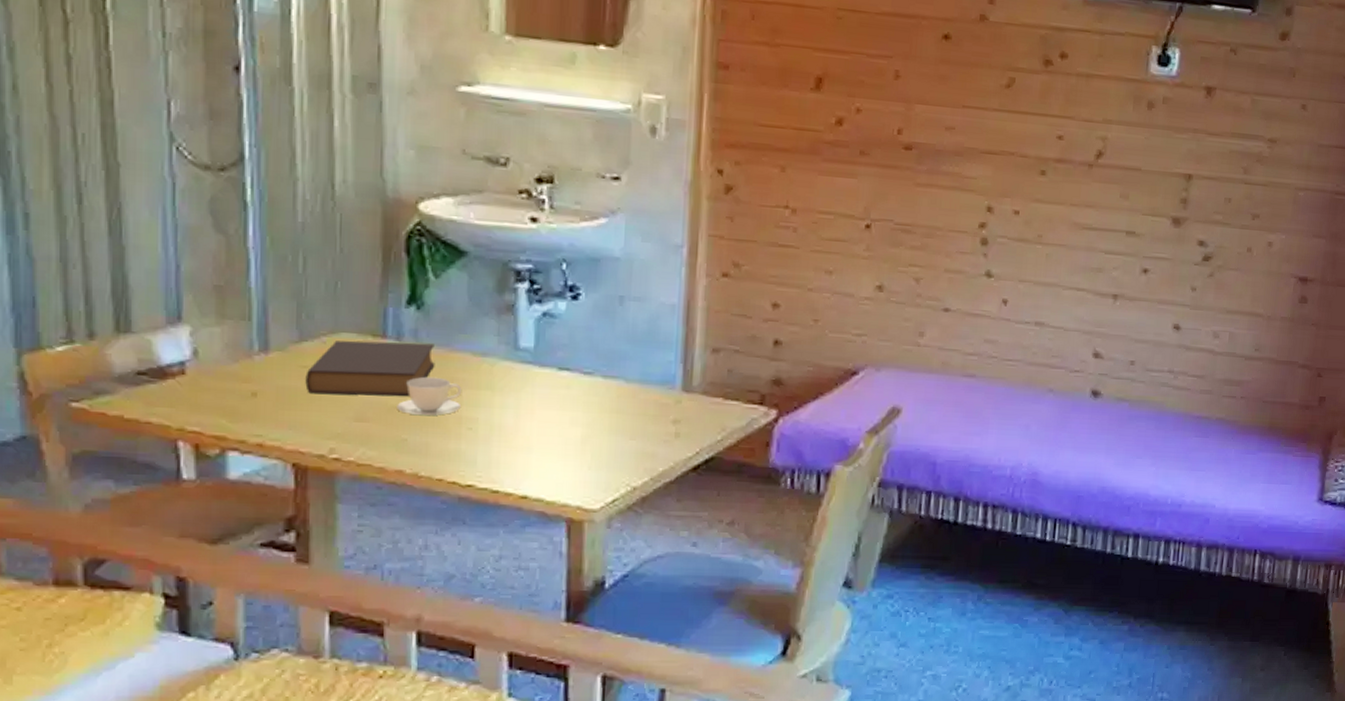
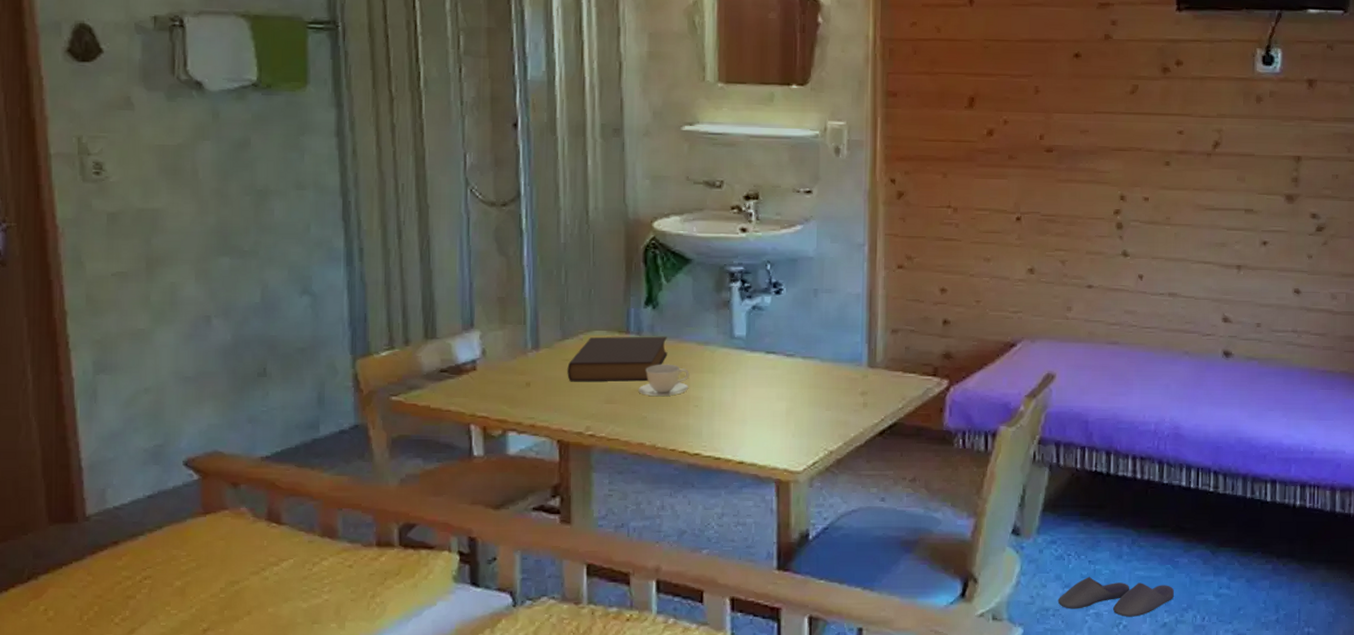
slippers: none [891,634,1021,680] -> present [1057,576,1174,617]

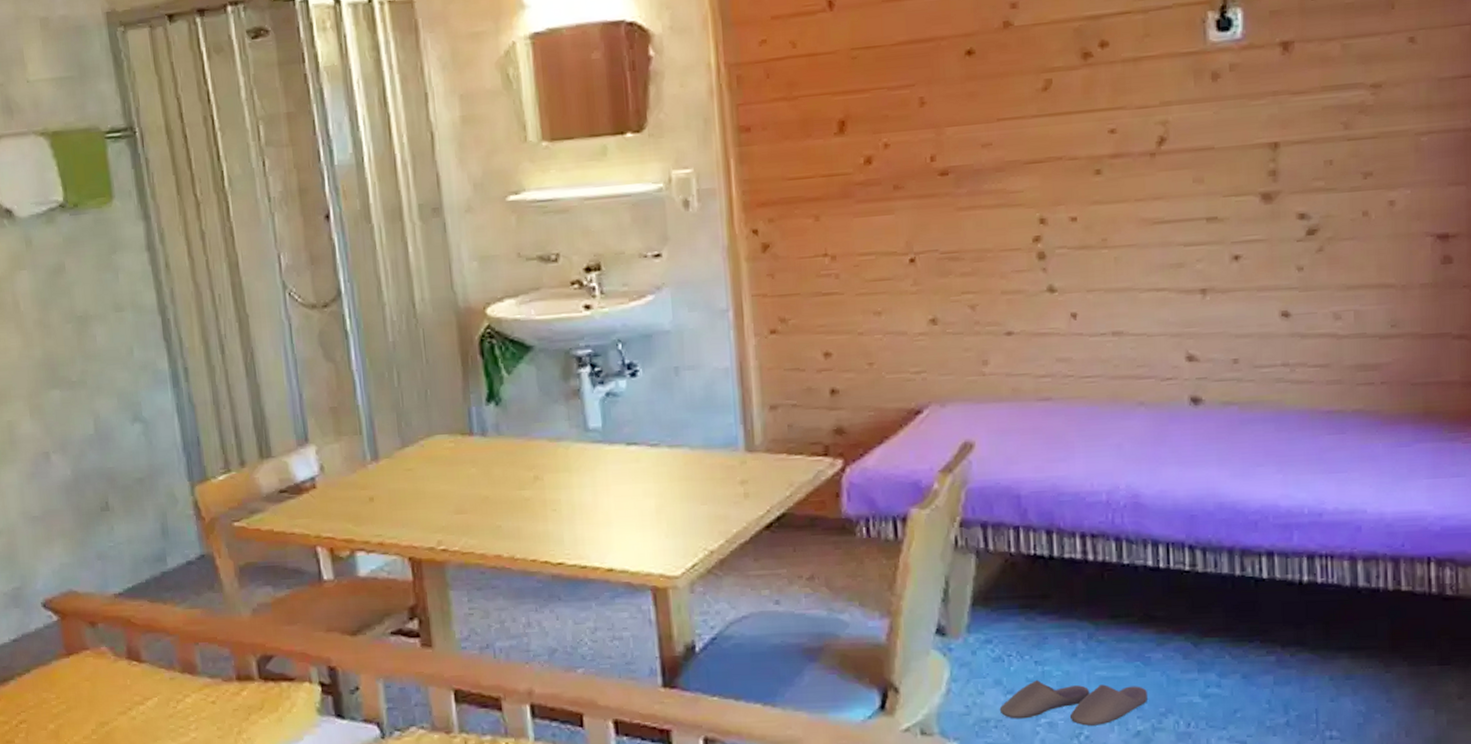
book: present [567,336,668,382] -> none [410,435,517,494]
teacup: present [638,364,690,397] -> none [489,465,545,503]

